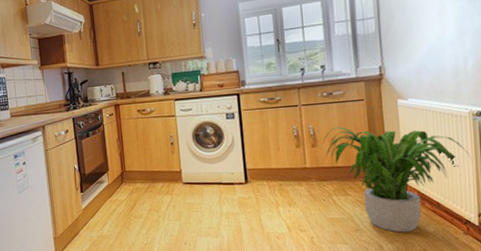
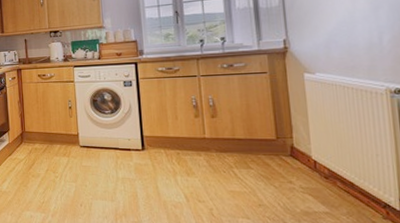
potted plant: present [322,126,471,233] -> none [222,98,389,212]

